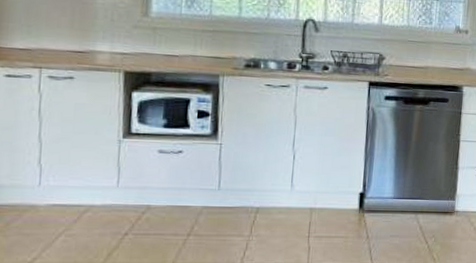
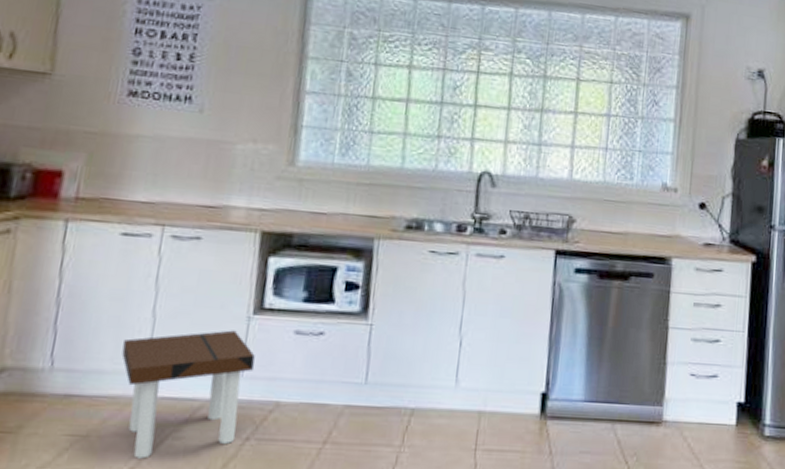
side table: none [16,151,128,251] -> present [121,330,255,459]

